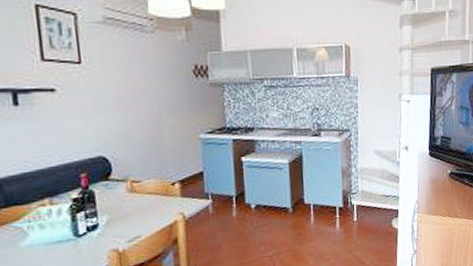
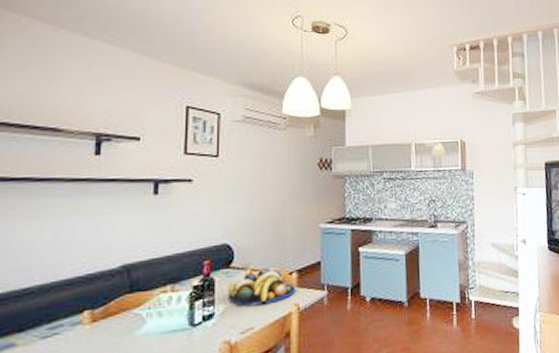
fruit bowl: none [109,179,180,217] -> present [227,267,296,307]

